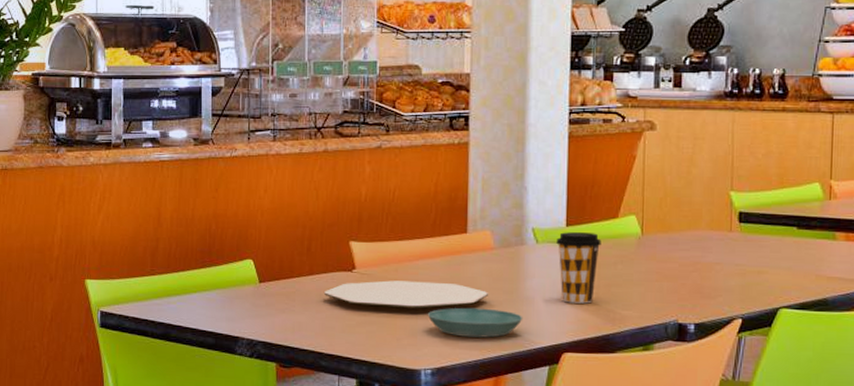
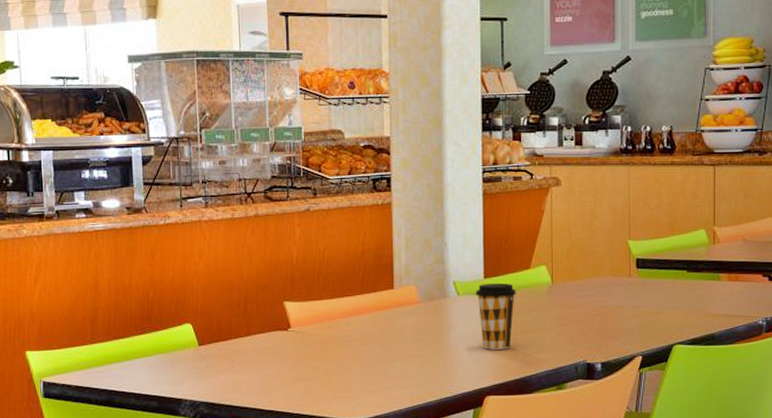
plate: present [324,280,488,310] -> none [262,336,415,364]
saucer: present [427,307,523,338] -> none [360,358,449,387]

